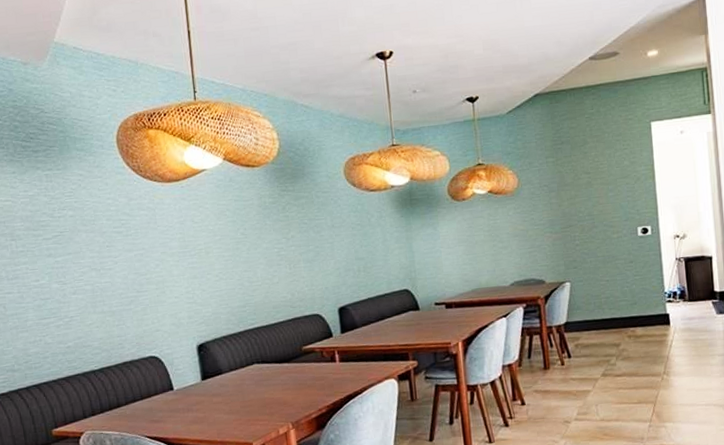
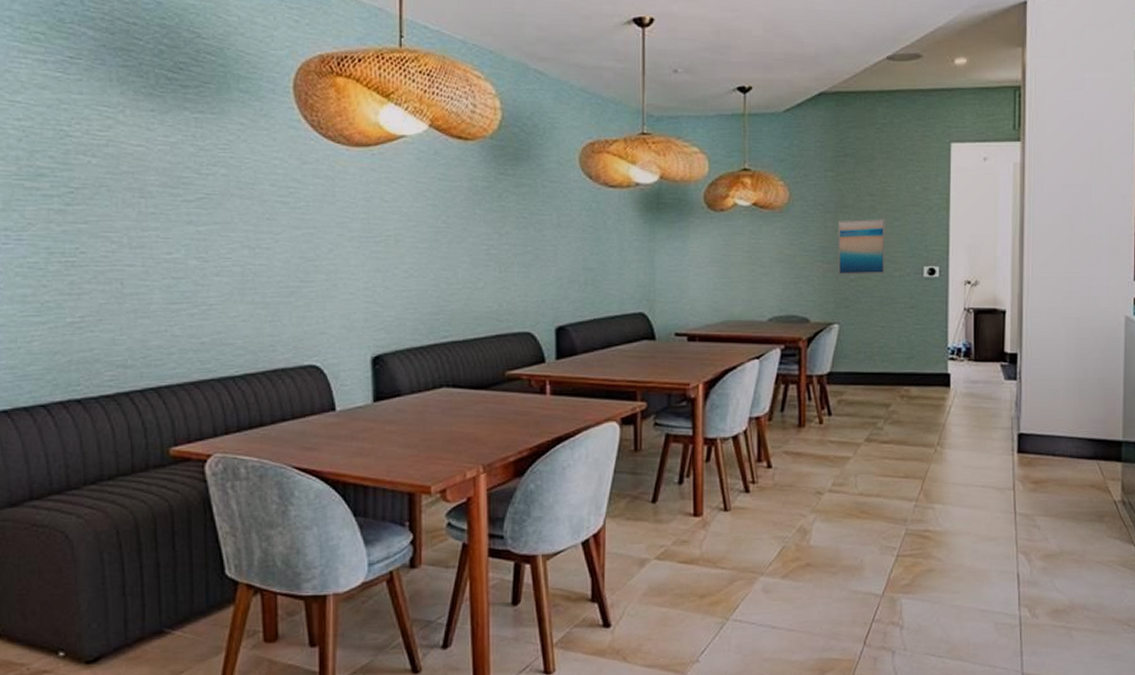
wall art: none [561,192,605,242] -> present [838,219,885,274]

